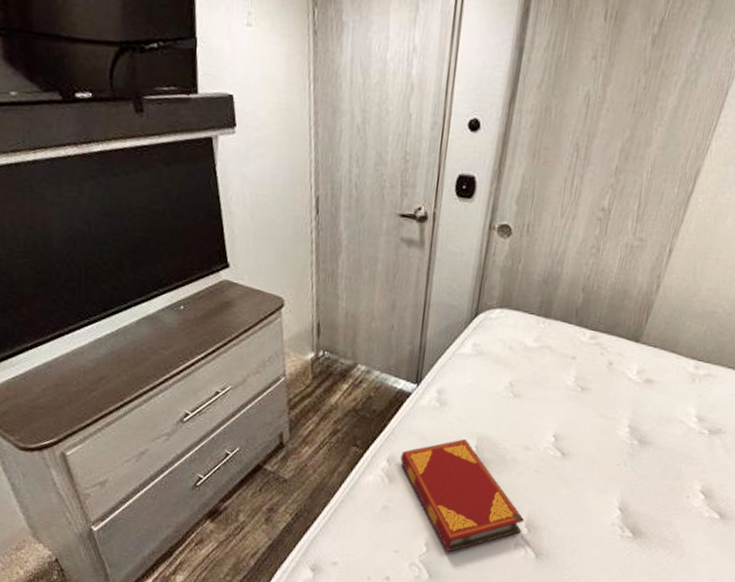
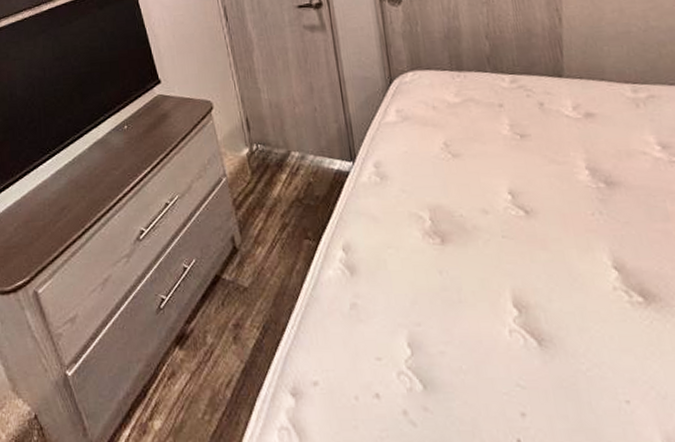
hardback book: present [400,439,525,553] -> none [355,213,511,352]

